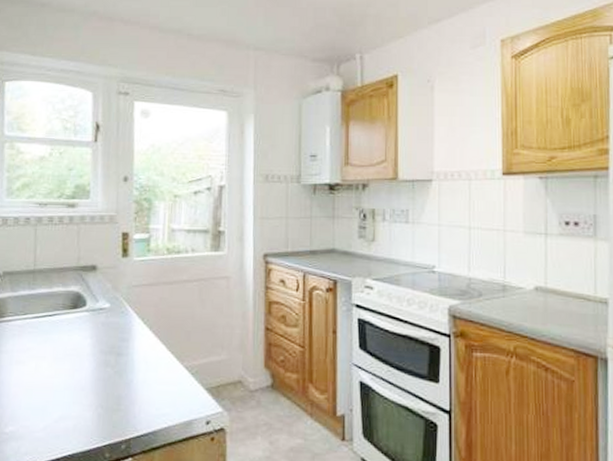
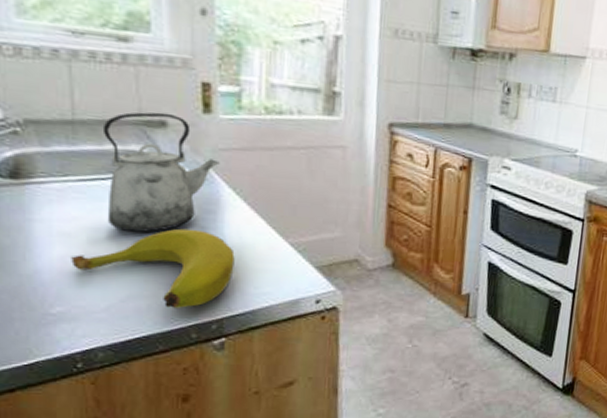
banana: none [22,355,142,428] -> present [69,228,235,308]
kettle: none [51,259,133,360] -> present [102,112,220,232]

